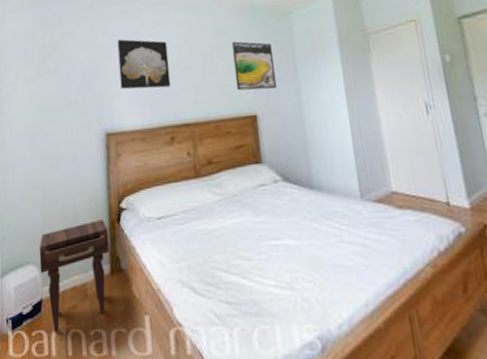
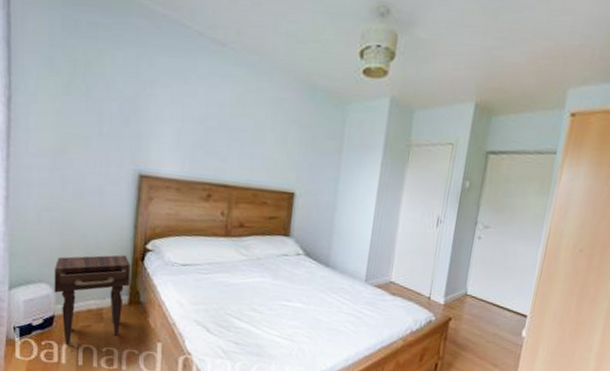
wall art: present [117,39,171,90] -> none [161,78,219,145]
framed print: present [231,41,278,91] -> none [281,116,324,174]

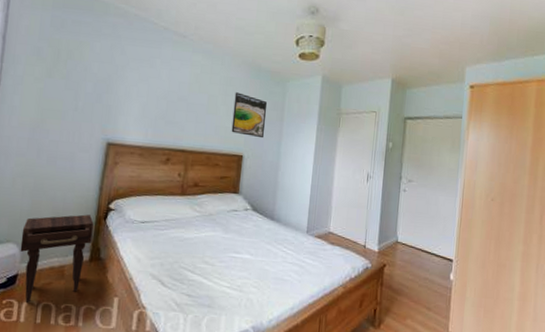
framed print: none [281,116,324,174] -> present [231,92,268,139]

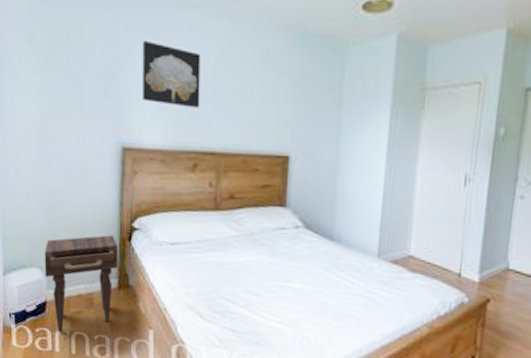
wall art: none [129,63,179,116] -> present [142,40,201,108]
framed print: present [231,92,268,139] -> none [272,69,320,132]

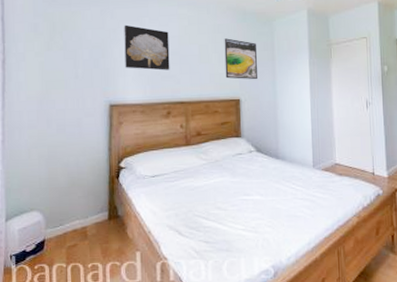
nightstand: present [44,235,118,332] -> none [43,176,108,265]
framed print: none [272,69,320,132] -> present [224,38,259,80]

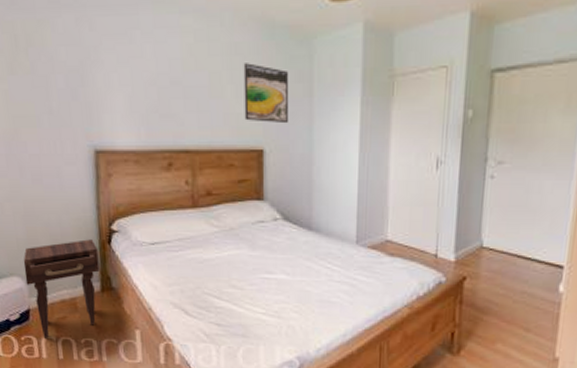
nightstand: none [43,176,108,265] -> present [23,239,100,338]
wall art: present [124,24,170,71] -> none [107,40,171,107]

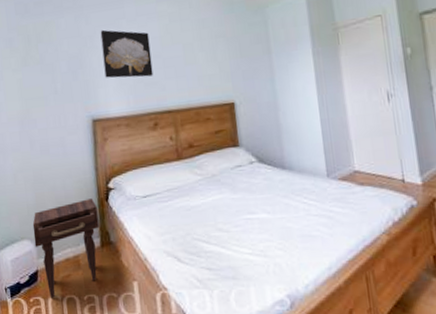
wall art: none [107,40,171,107] -> present [100,29,154,78]
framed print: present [243,63,289,124] -> none [210,33,254,80]

